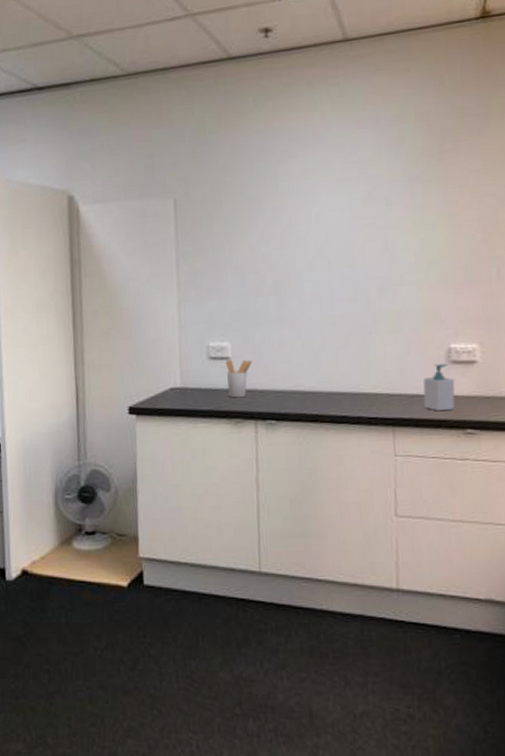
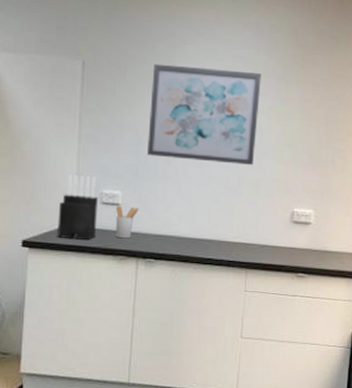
knife block: none [163,328,206,403] -> present [57,174,98,241]
wall art: none [253,178,389,297] -> present [146,63,261,166]
soap bottle: present [423,363,456,412] -> none [270,223,294,259]

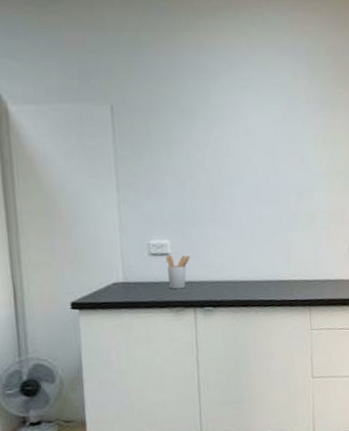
knife block: present [57,174,98,241] -> none [105,227,148,296]
wall art: present [146,63,261,166] -> none [187,99,305,200]

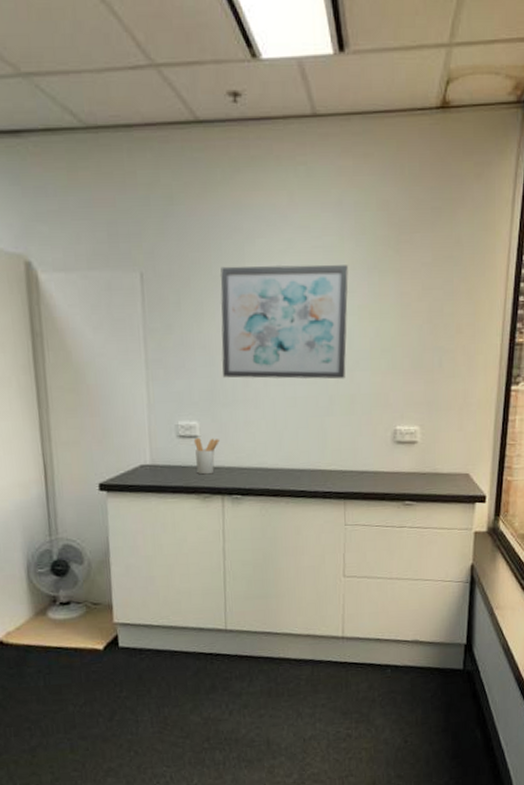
wall art: none [187,99,305,200] -> present [220,264,348,380]

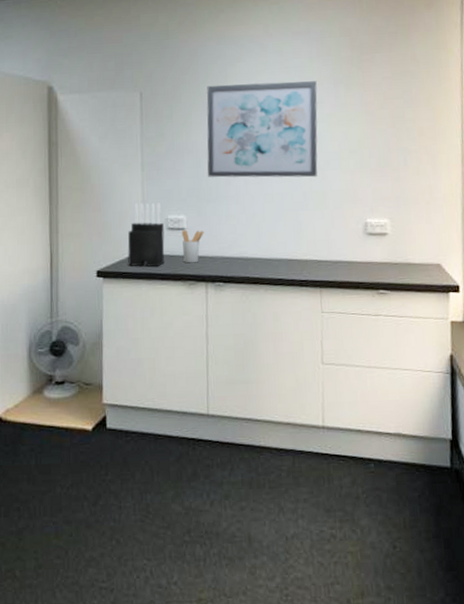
knife block: none [133,406,176,480] -> present [127,202,165,267]

